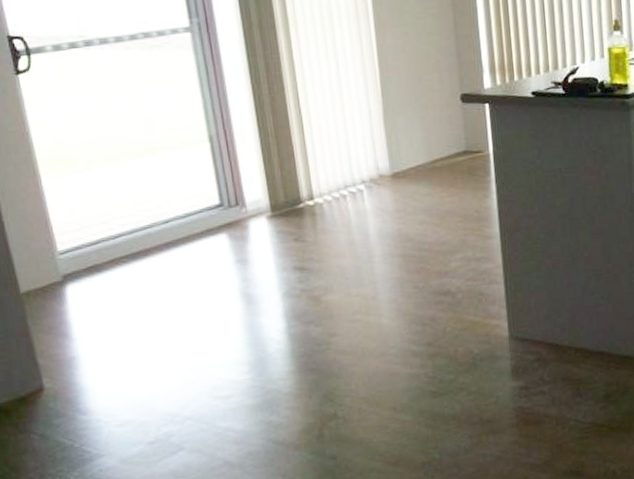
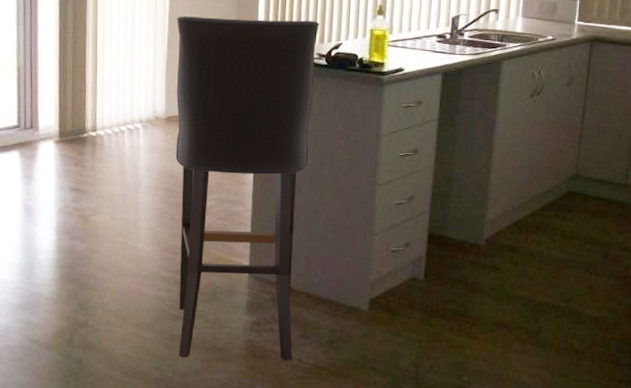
bar stool: none [387,45,568,436] -> present [175,16,320,360]

